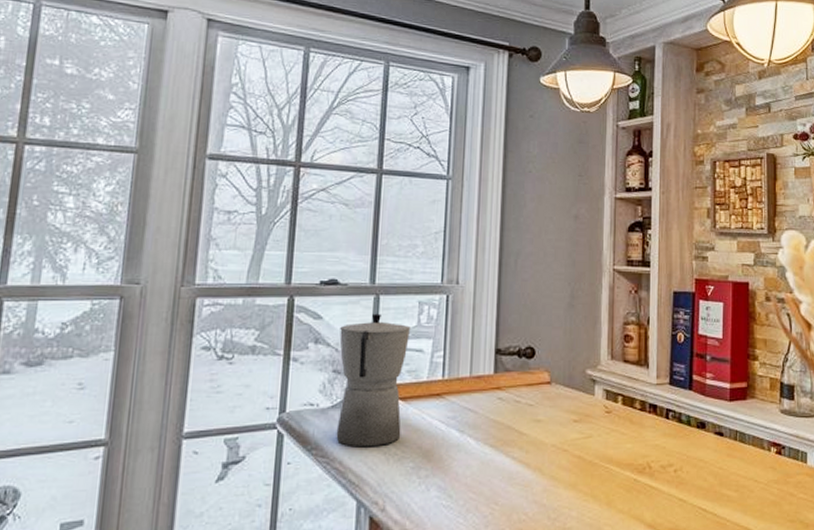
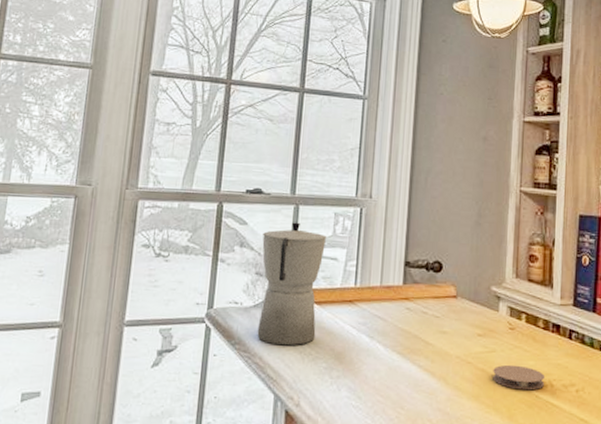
coaster: none [590,449,643,475] -> present [493,364,546,391]

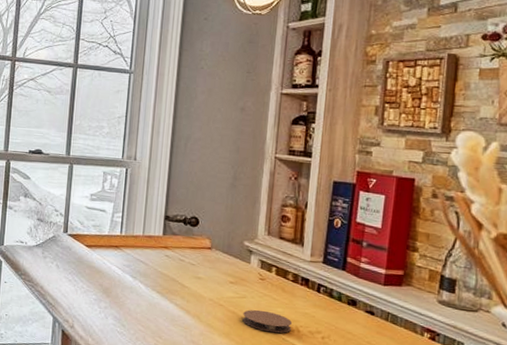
moka pot: present [257,222,327,346] -> none [39,178,97,280]

